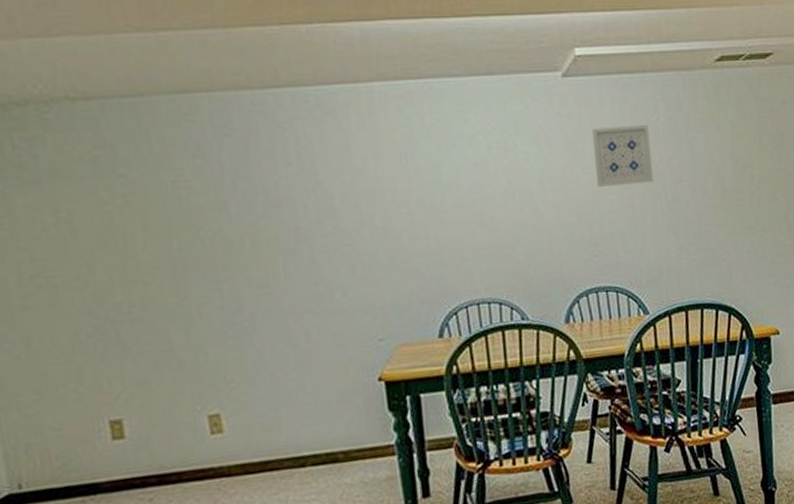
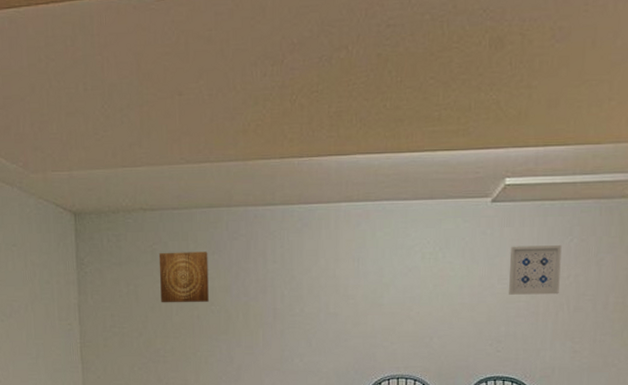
wall art: none [103,155,194,235] -> present [158,252,209,303]

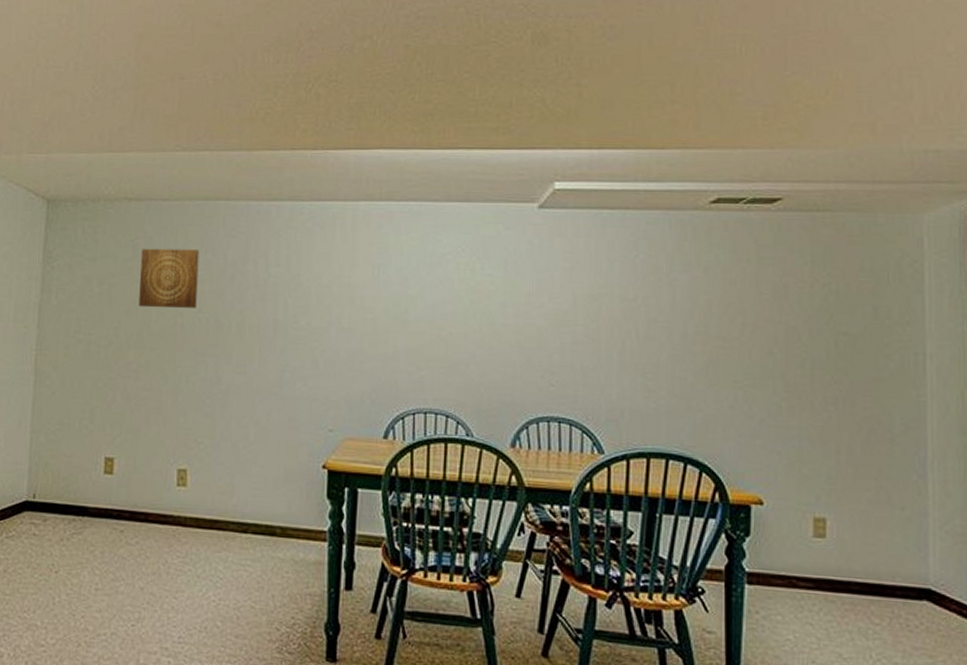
wall art: present [508,245,562,295] -> none [562,259,625,319]

